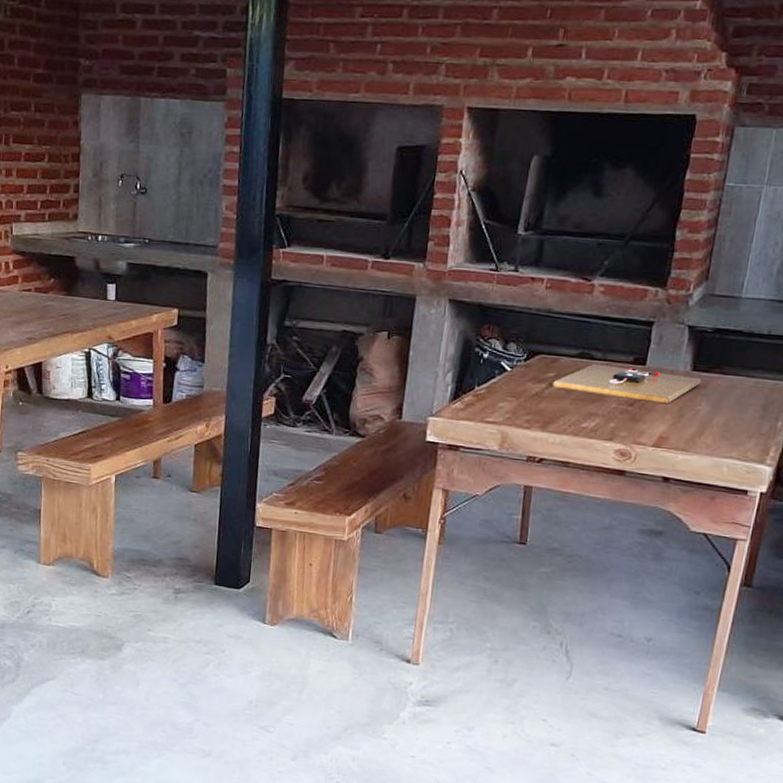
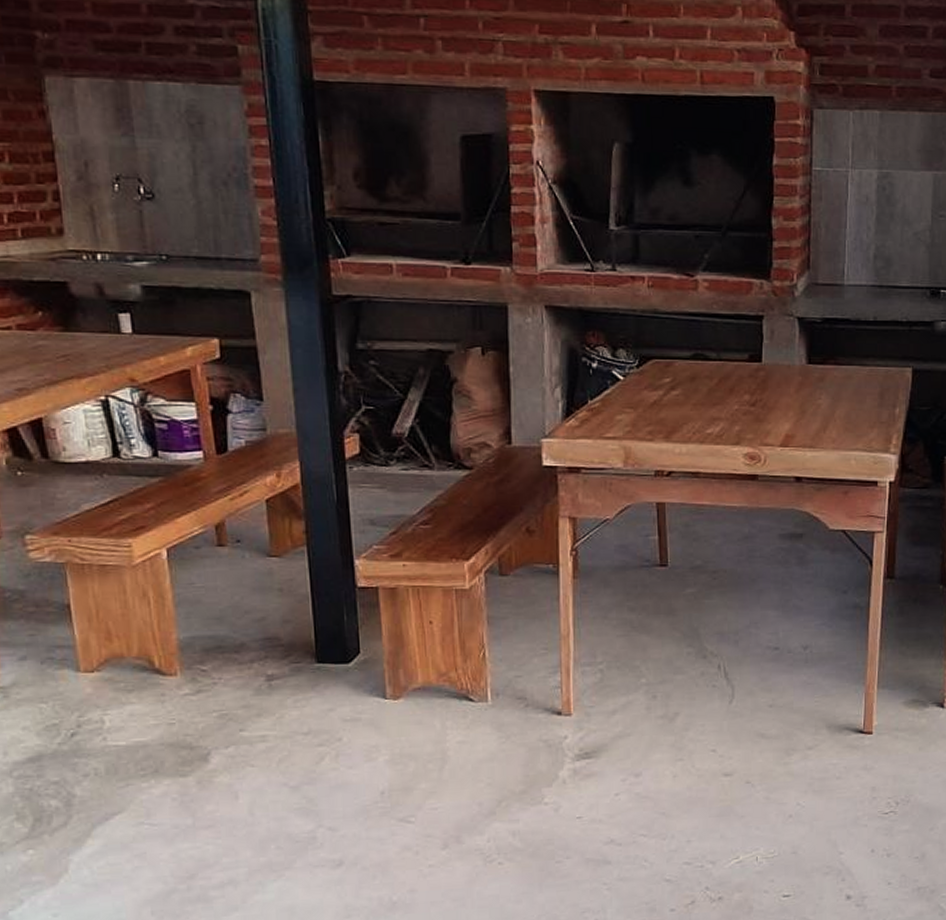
cutting board: present [551,363,701,405] -> none [669,364,818,401]

